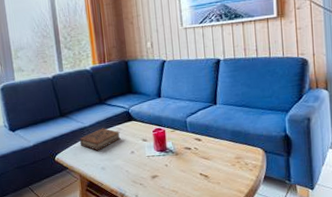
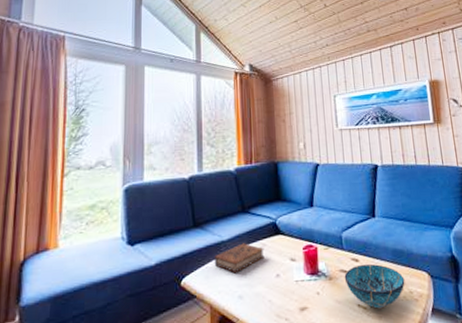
decorative bowl: none [188,142,242,177] -> present [344,263,405,309]

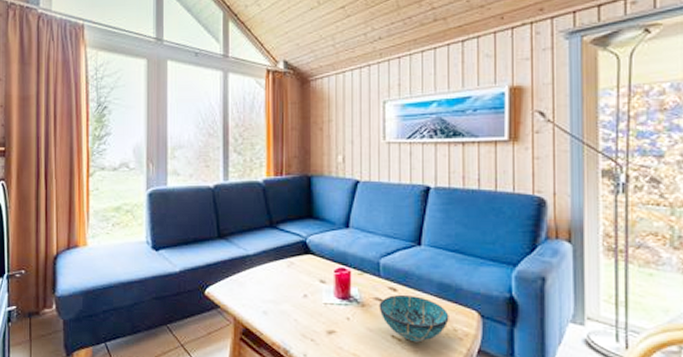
book: present [214,243,265,274] -> none [238,259,292,289]

